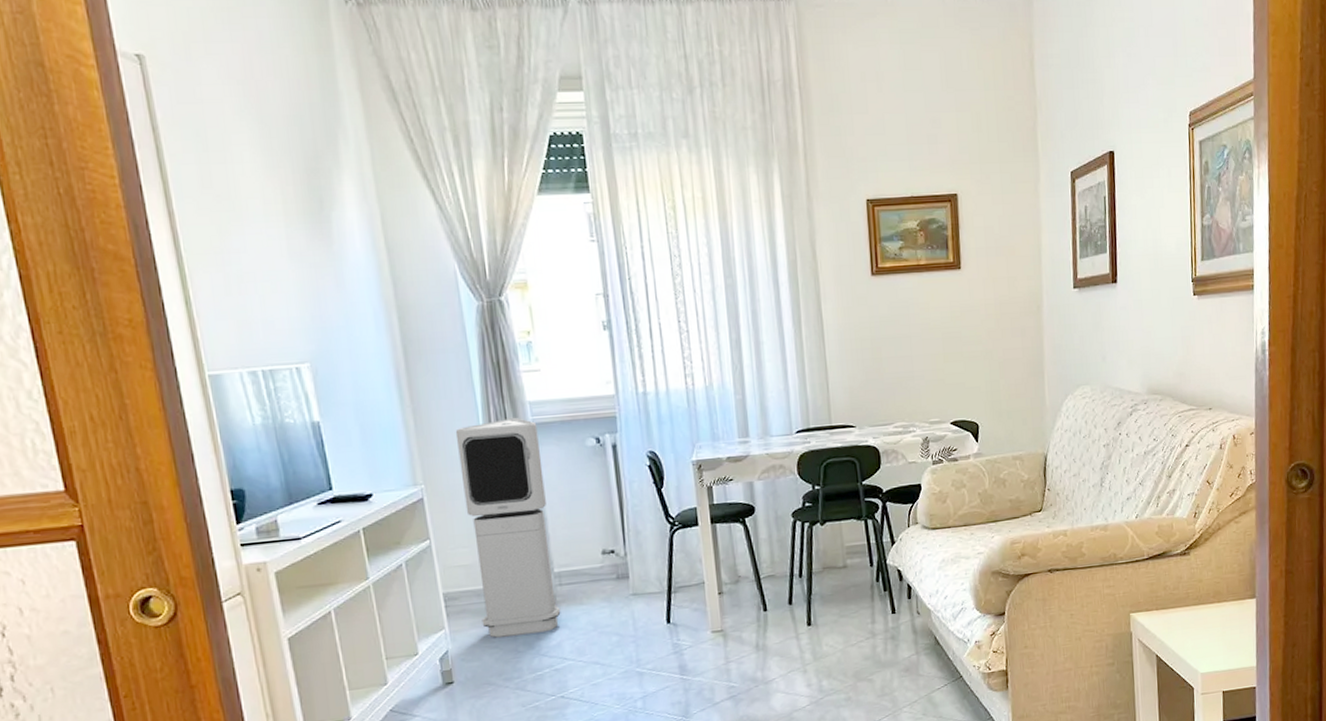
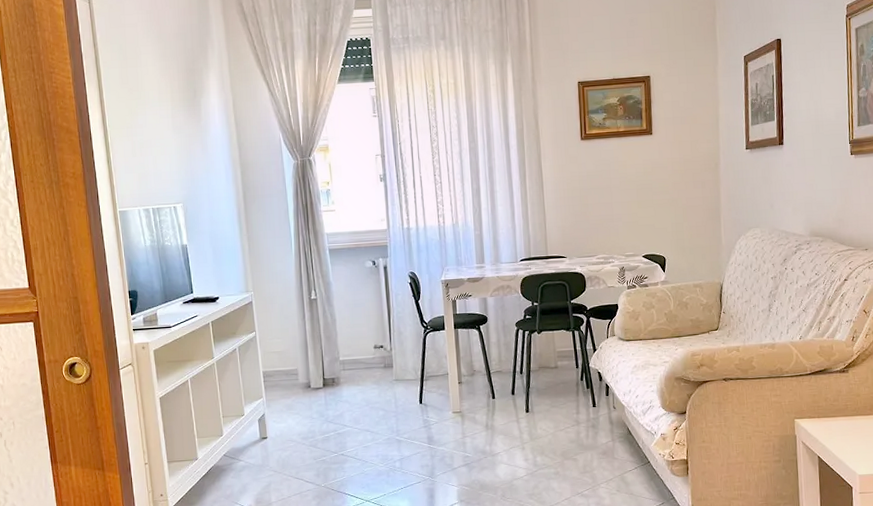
air purifier: present [455,418,561,638] -> none [275,245,344,407]

